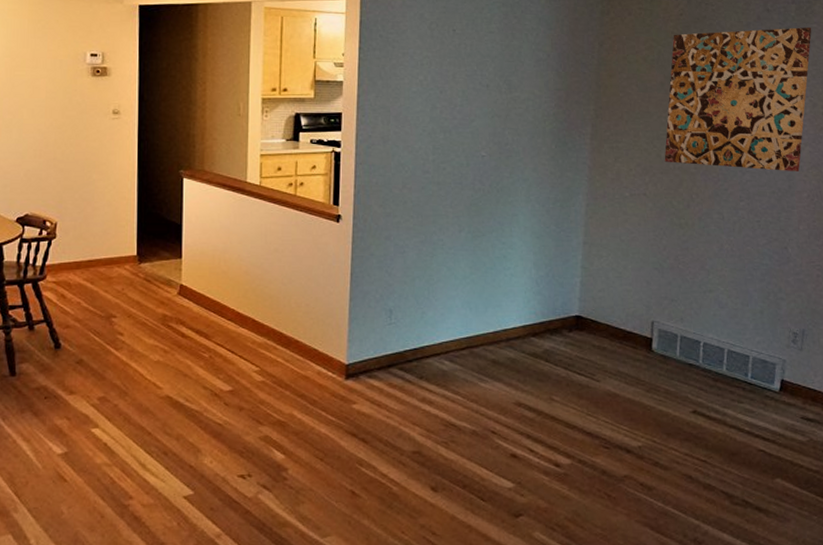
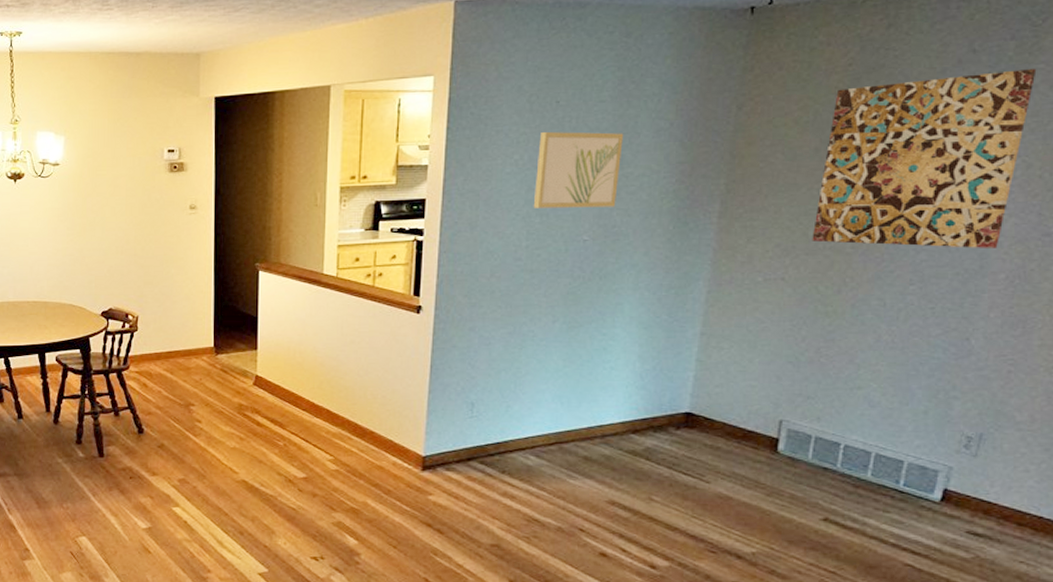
wall art: none [437,56,511,127] -> present [533,131,624,208]

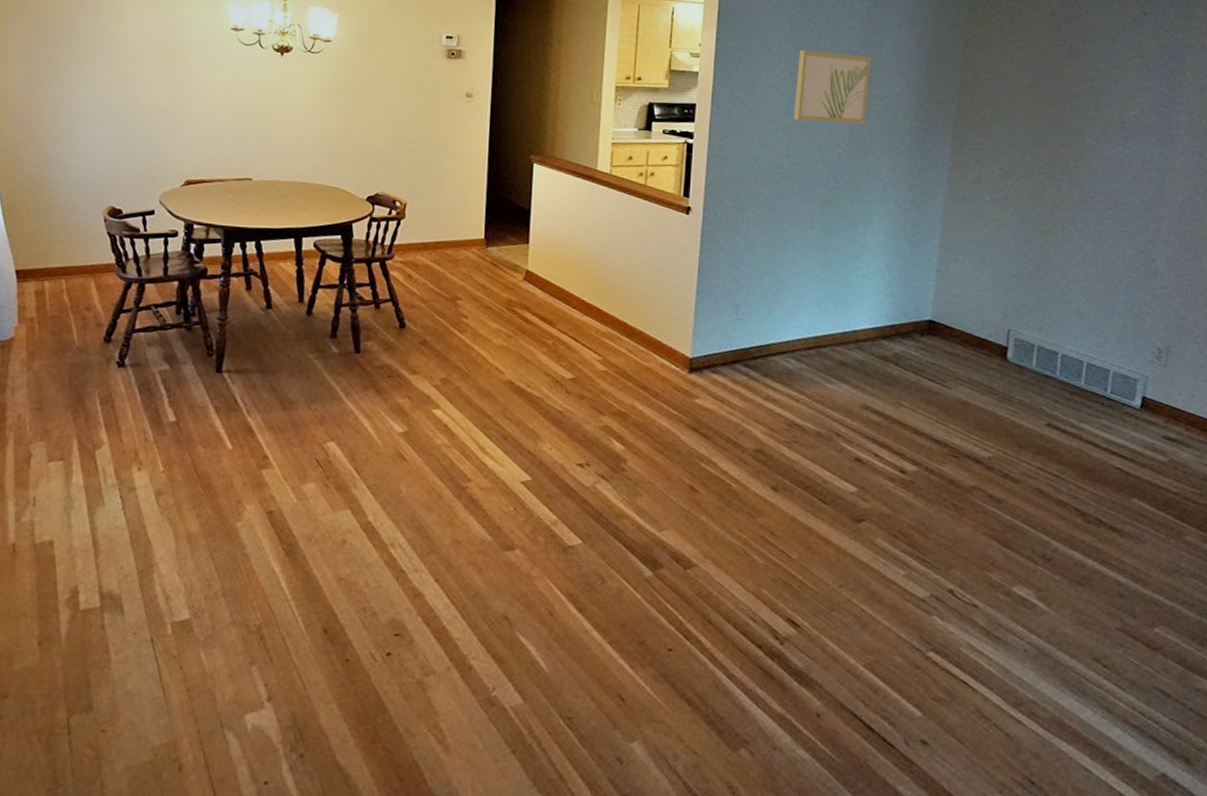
wall art: present [812,68,1037,248] -> none [1028,31,1192,182]

